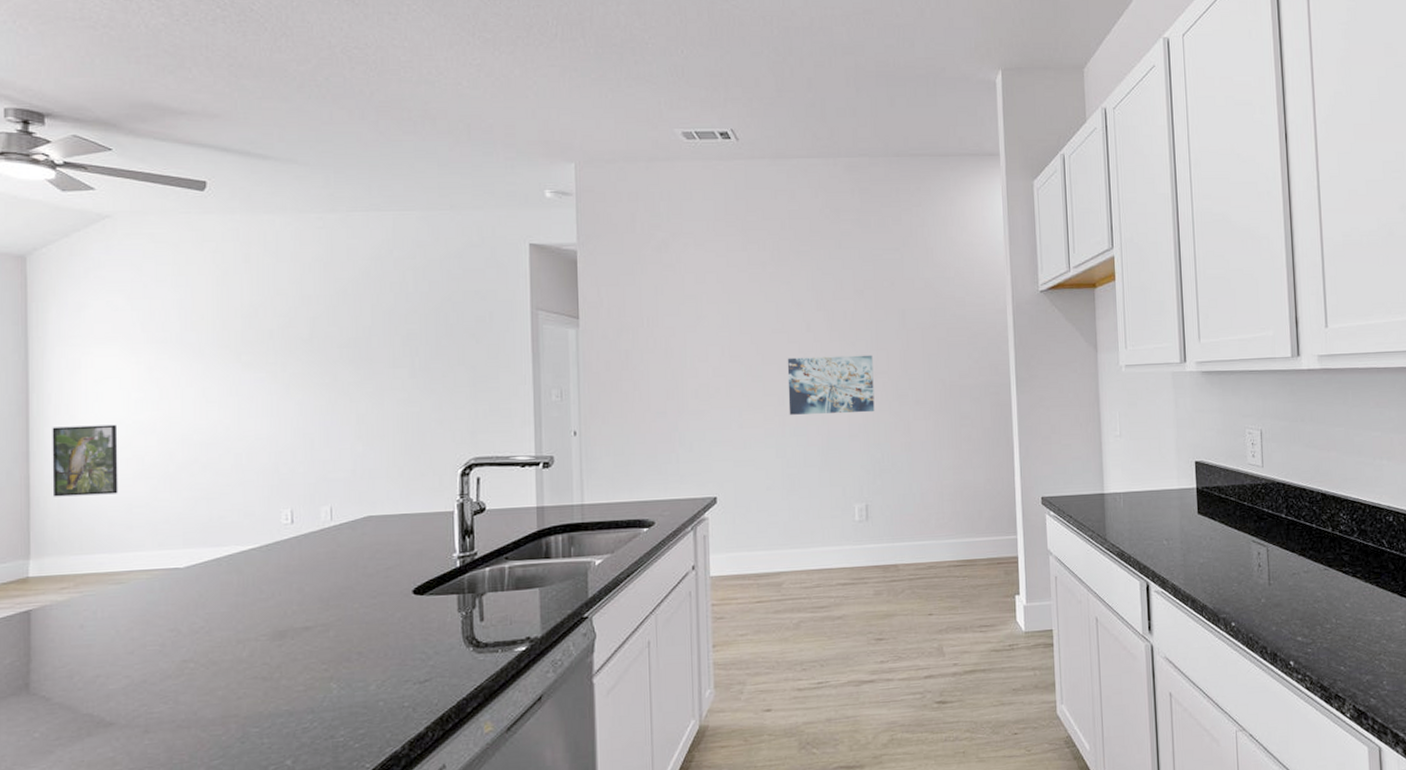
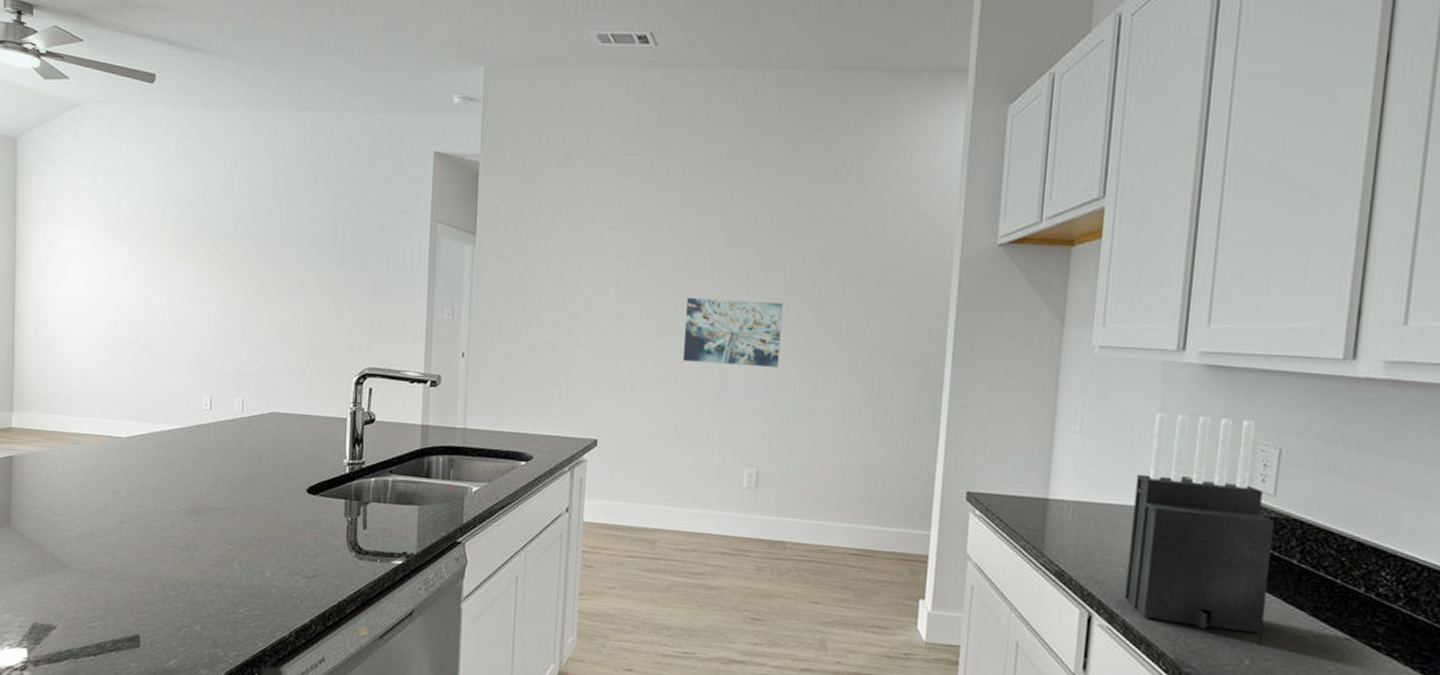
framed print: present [52,424,118,497] -> none [30,297,79,363]
knife block: none [1165,410,1270,581] -> present [1124,413,1275,634]

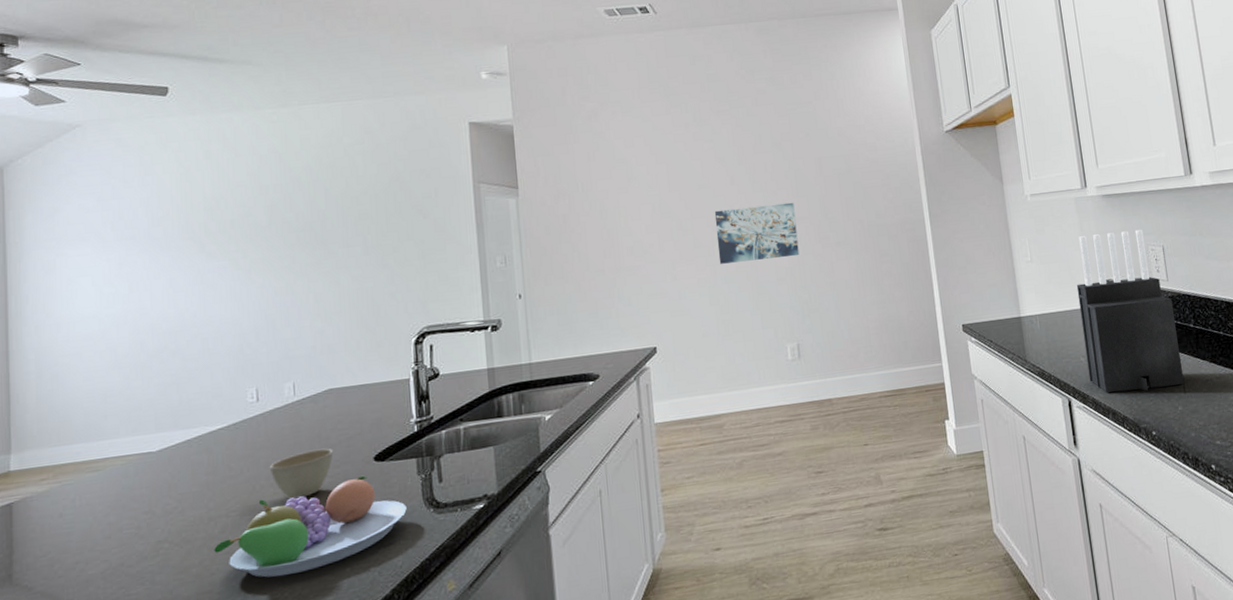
fruit bowl: none [164,504,331,582] -> present [214,475,407,578]
cup: none [215,468,272,512] -> present [269,448,334,499]

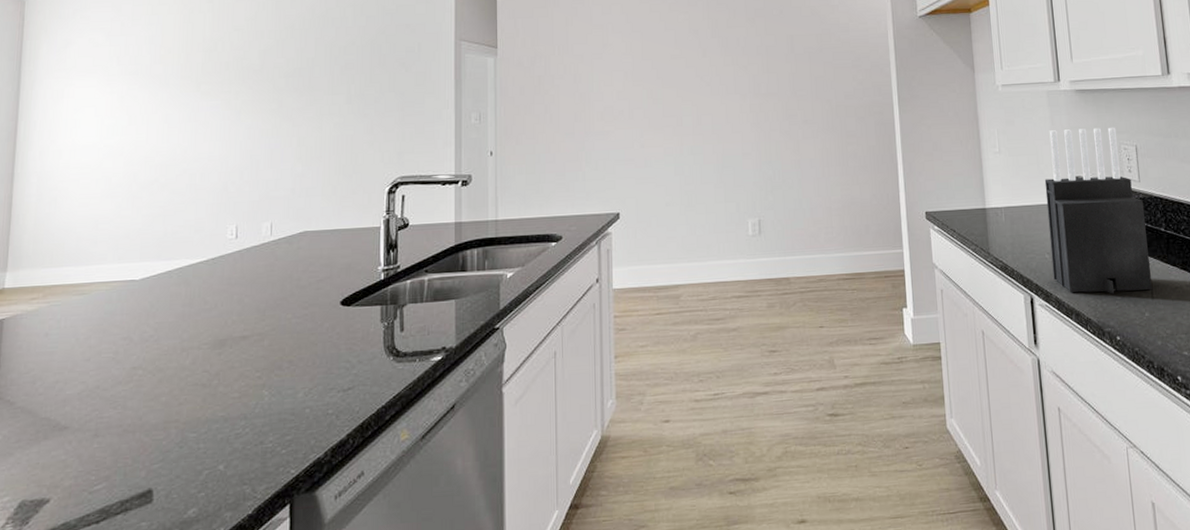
fruit bowl: present [214,475,407,578] -> none [183,318,368,412]
cup: present [269,448,334,499] -> none [242,289,303,337]
wall art: present [714,202,800,264] -> none [685,78,766,135]

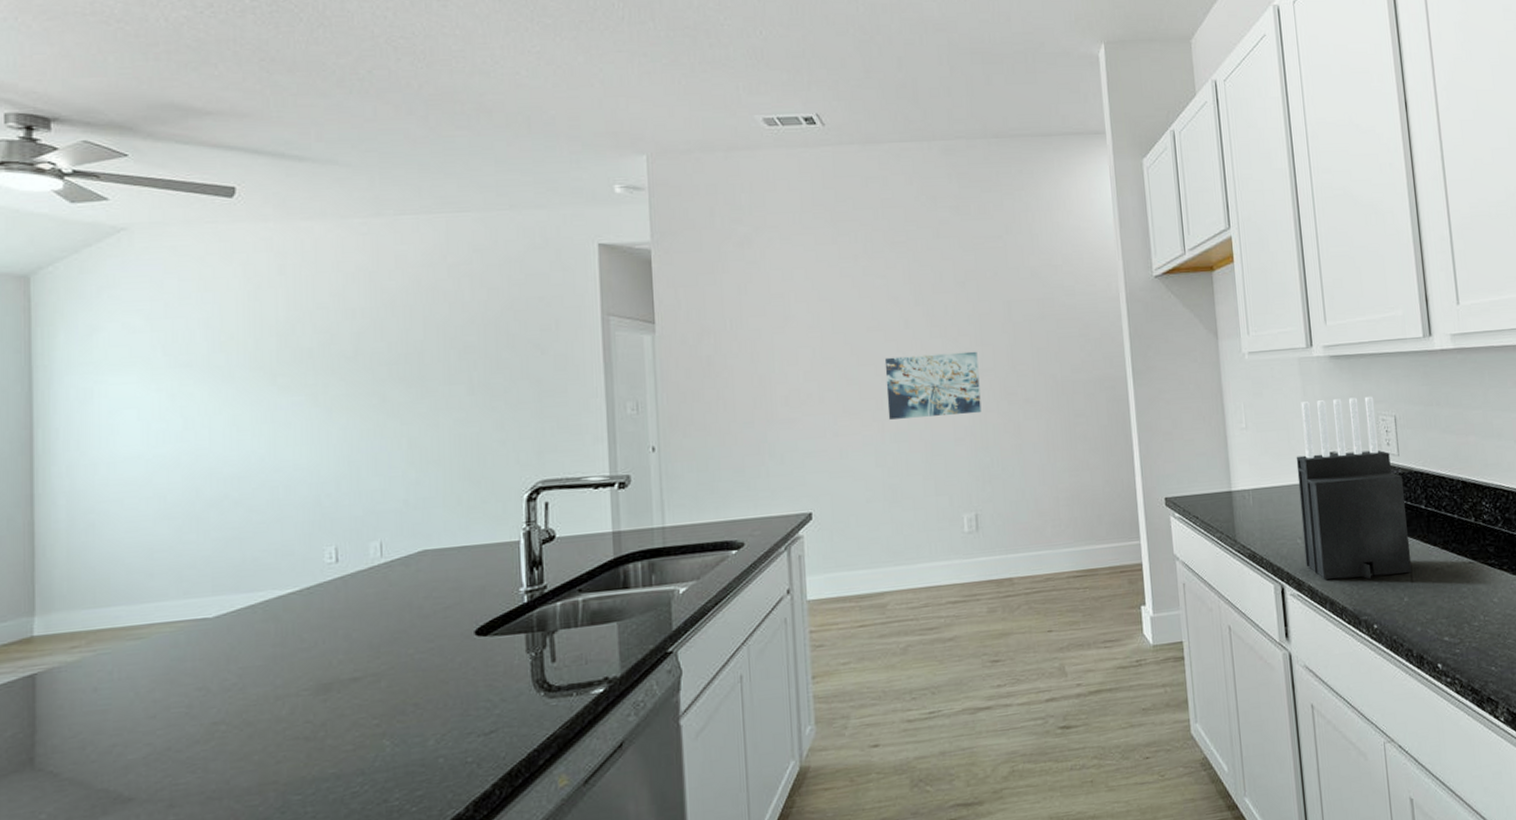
wall art: none [685,78,766,135] -> present [884,351,982,420]

